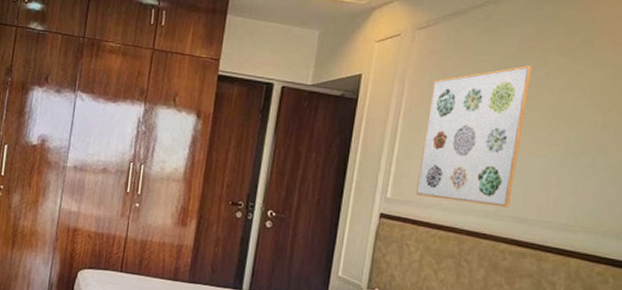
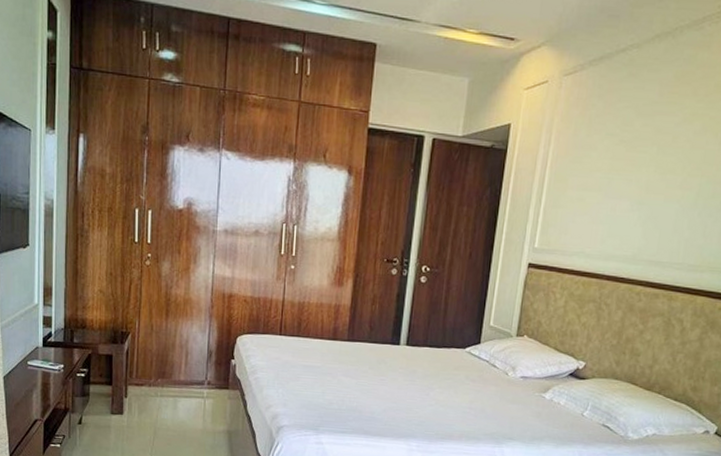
wall art: present [416,66,533,208] -> none [562,111,672,252]

